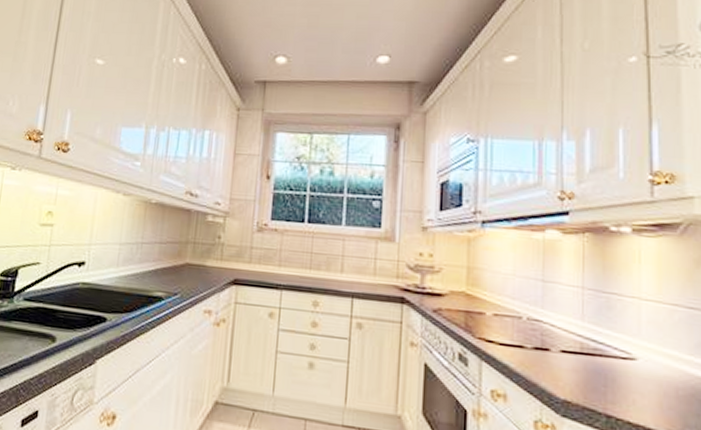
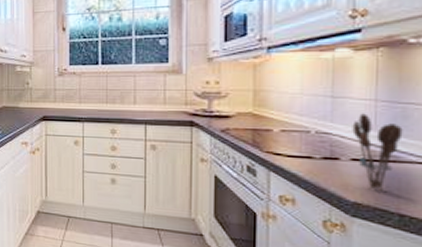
utensil holder: none [562,301,608,388] -> present [352,113,403,191]

